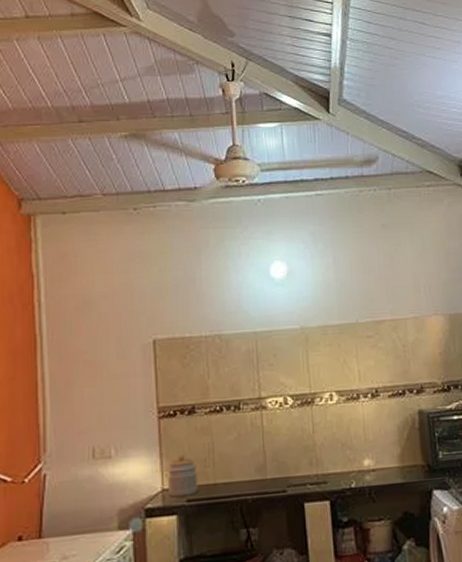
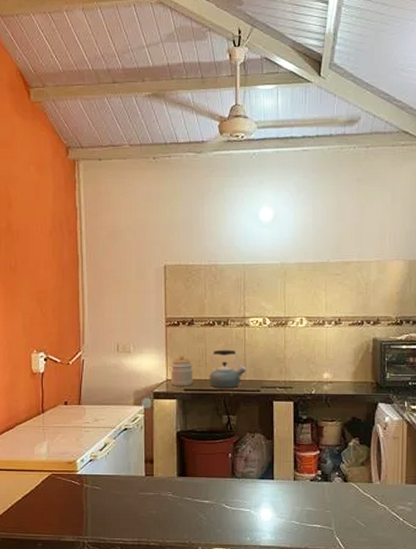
kettle: none [218,441,268,495] -> present [209,349,247,389]

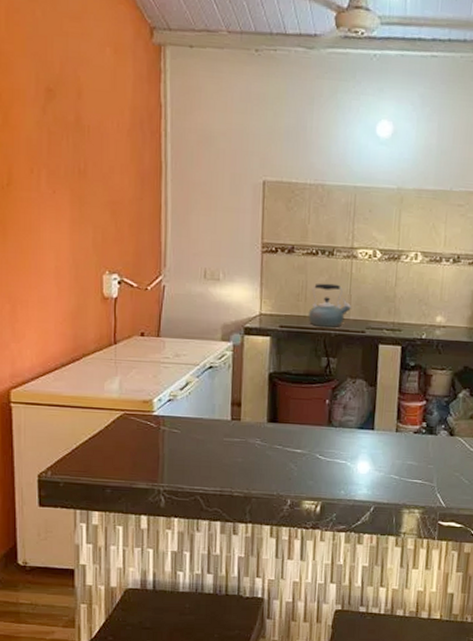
jar: present [170,355,193,386] -> none [265,286,291,323]

